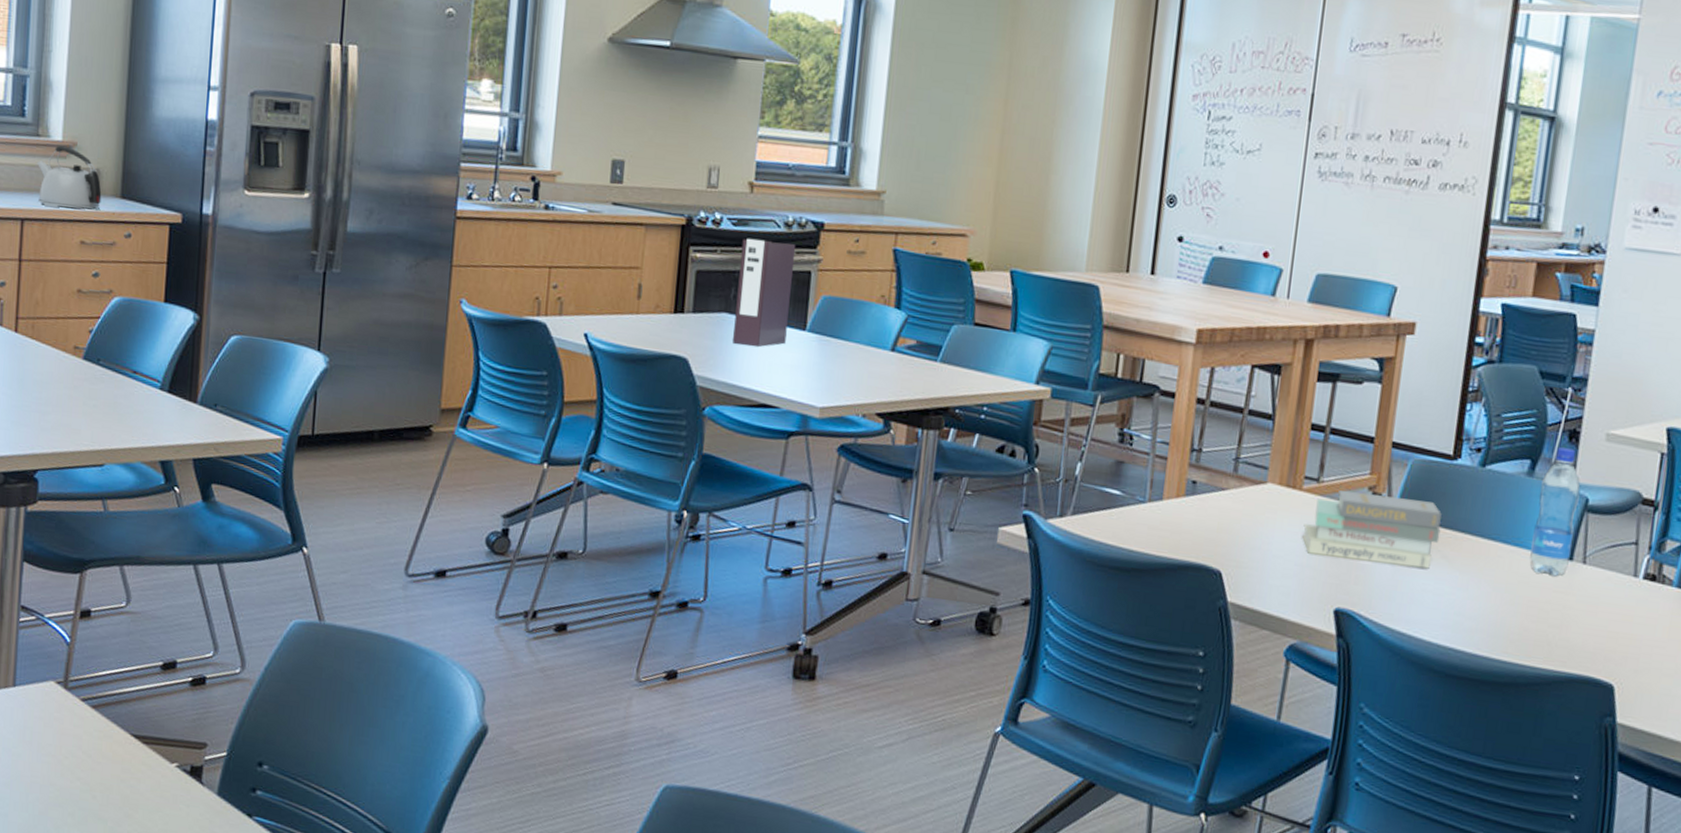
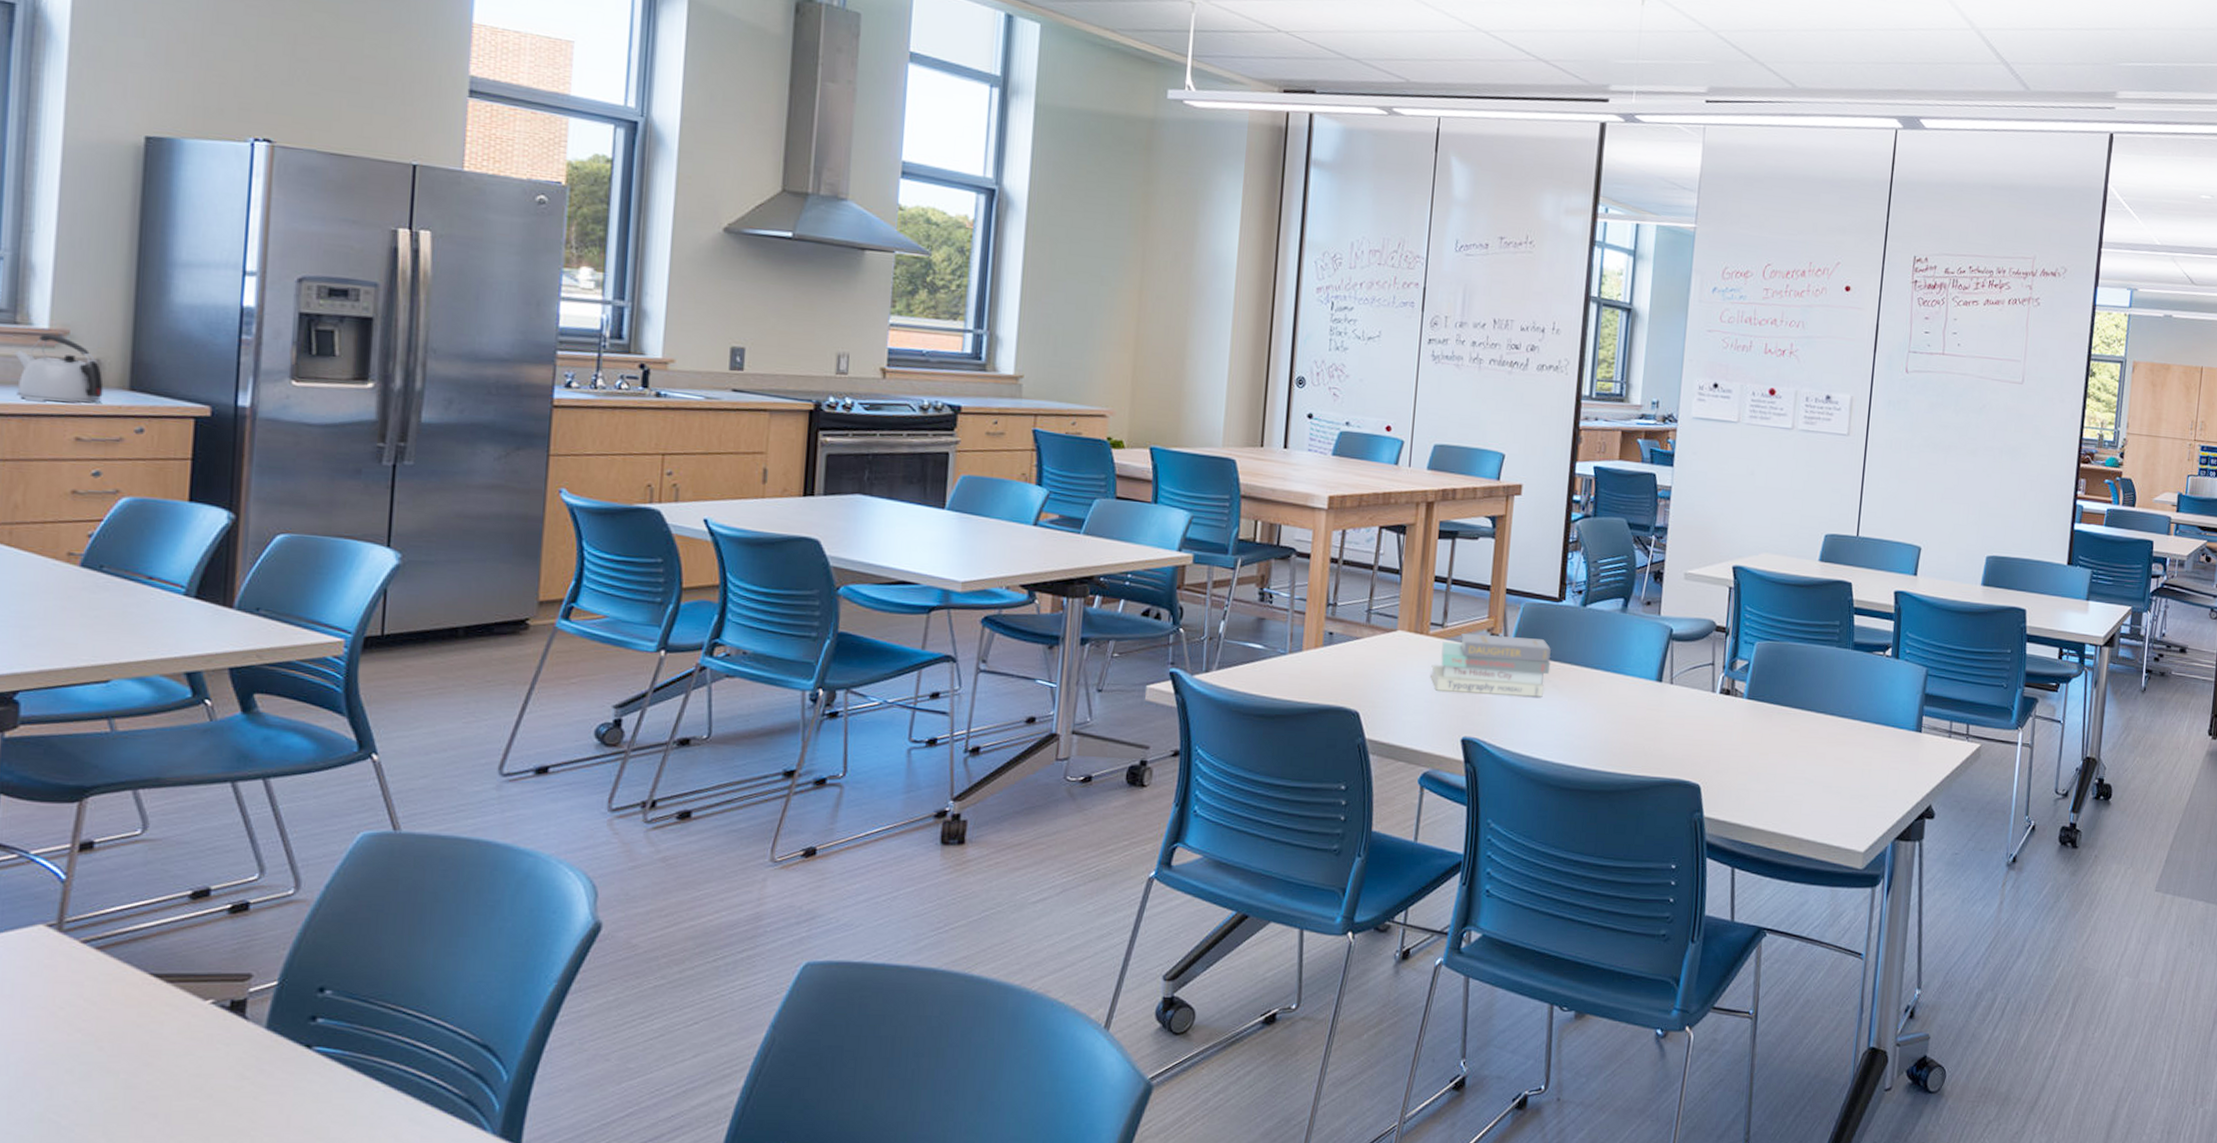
binder: present [733,238,796,348] -> none [868,421,933,527]
bottle: present [1530,447,1581,578] -> none [1627,586,1666,698]

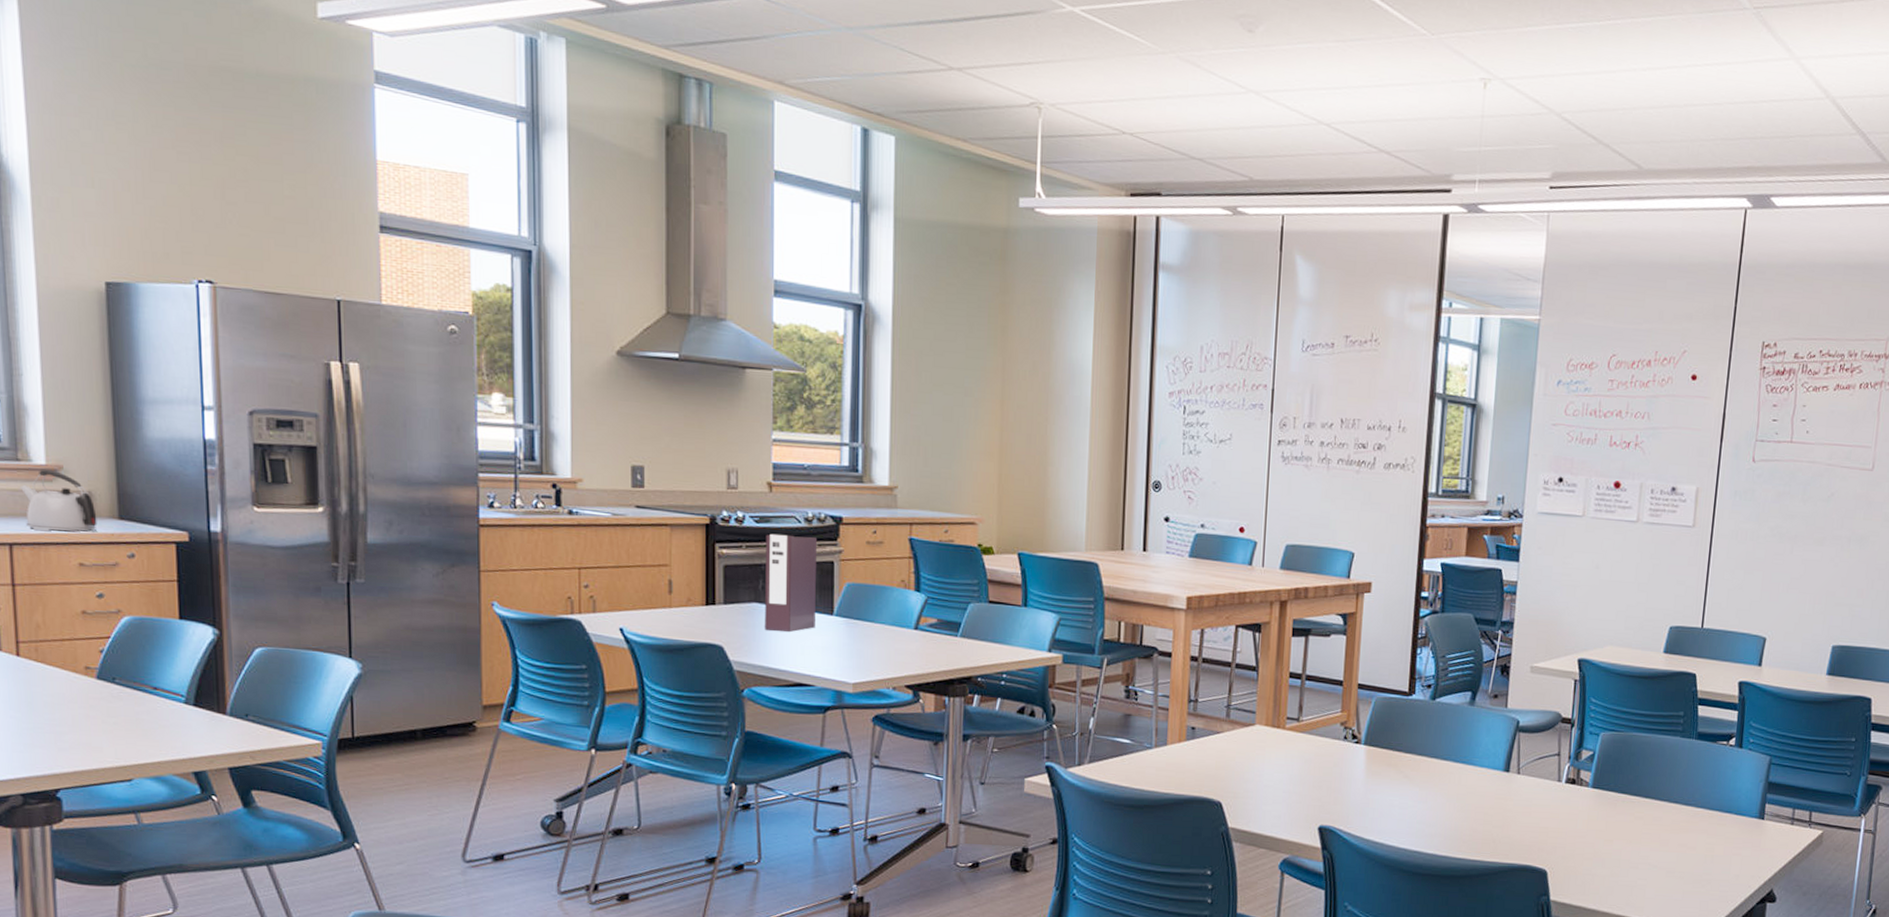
binder: none [868,421,933,527] -> present [765,533,818,633]
books: present [1430,632,1551,697] -> none [1288,726,1402,787]

